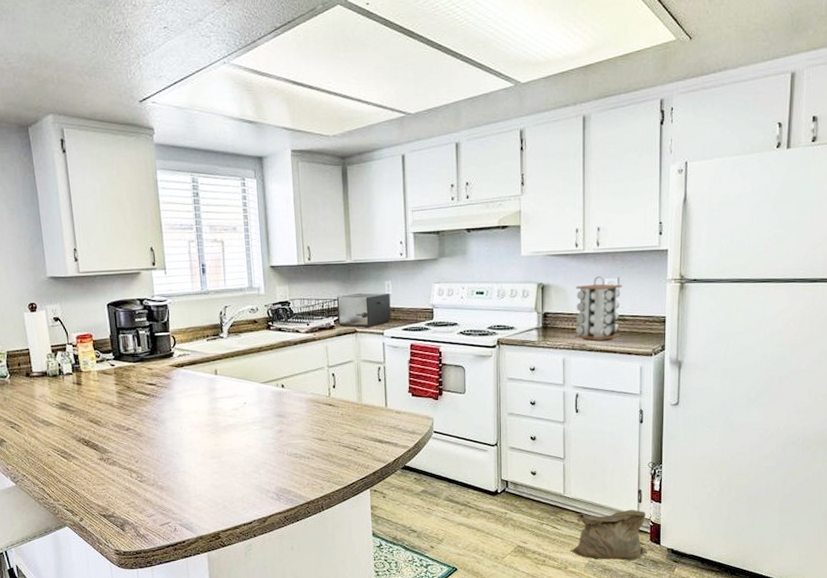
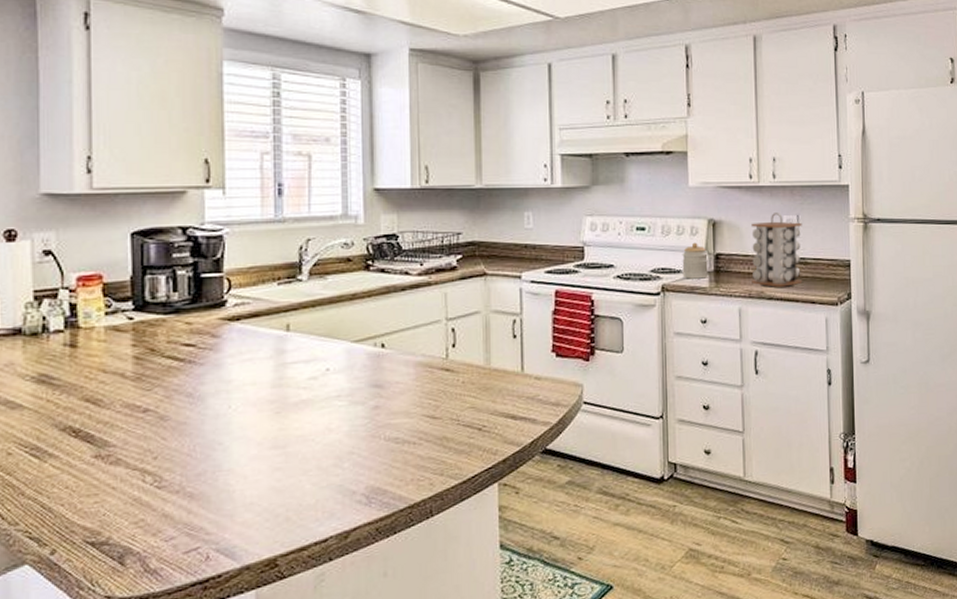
toaster: present [336,292,391,328] -> none [460,225,531,270]
jar: none [515,303,537,334] -> present [682,242,708,279]
bag: present [570,509,648,560] -> none [753,492,845,560]

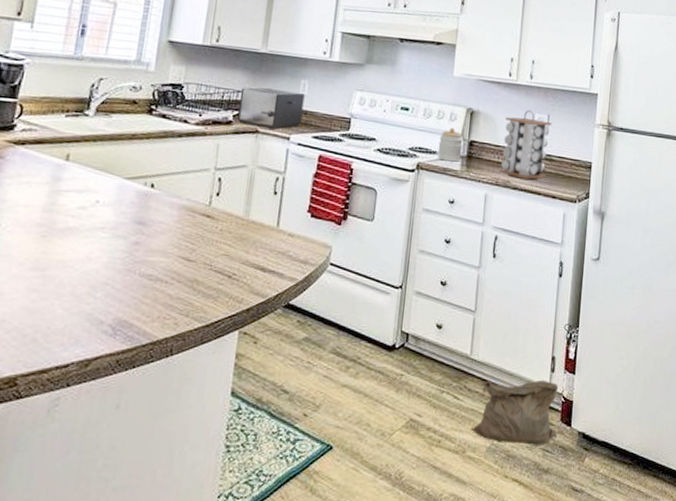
toaster: none [460,225,531,270] -> present [237,87,305,130]
bag: none [753,492,845,560] -> present [470,379,559,445]

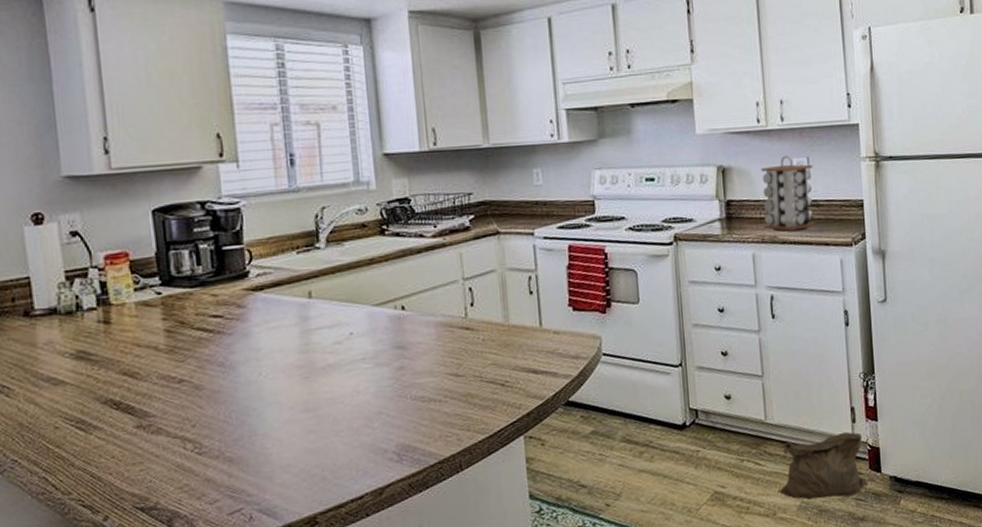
toaster: present [237,87,305,130] -> none [471,183,543,228]
jar: present [437,127,463,162] -> none [692,190,720,228]

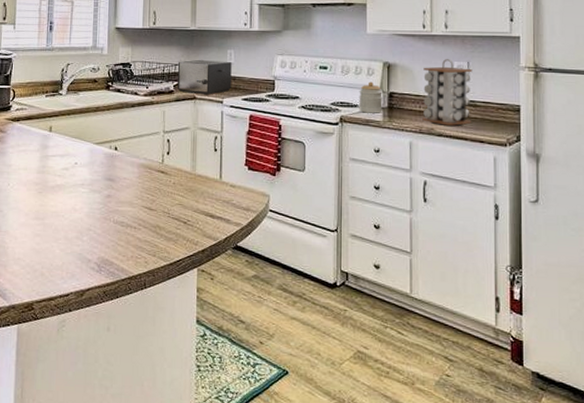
toaster: none [471,183,543,228] -> present [177,59,232,95]
jar: none [692,190,720,228] -> present [359,81,382,113]
bag: present [778,431,868,499] -> none [417,318,509,382]

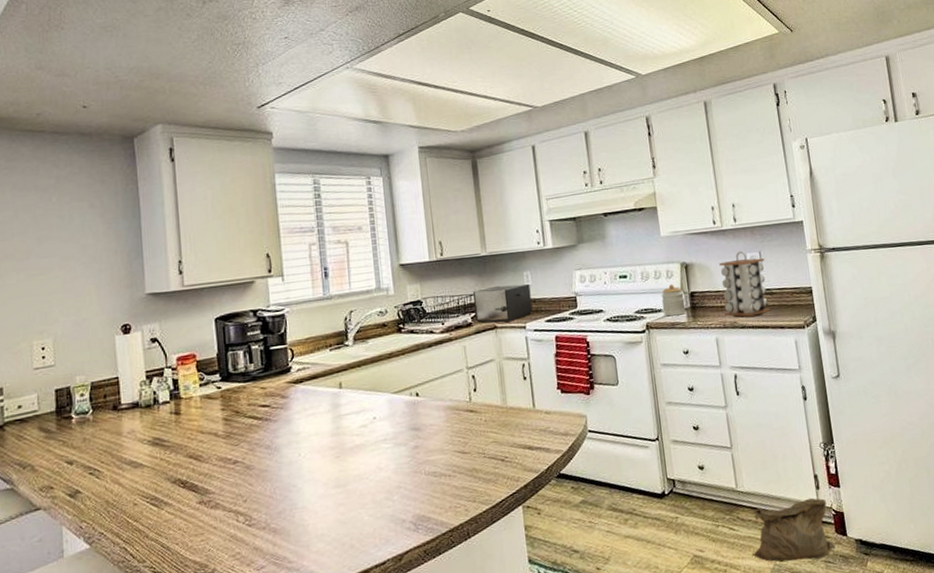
bag: none [417,318,509,382] -> present [752,498,836,562]

